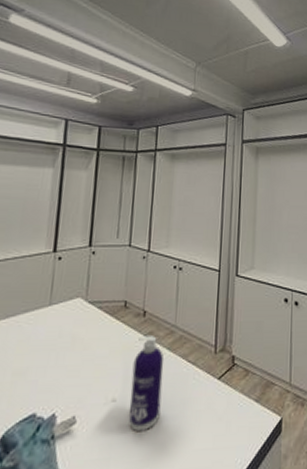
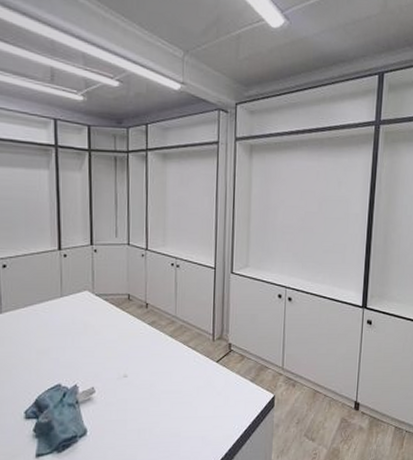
spray bottle: present [129,336,164,432] -> none [139,325,167,402]

